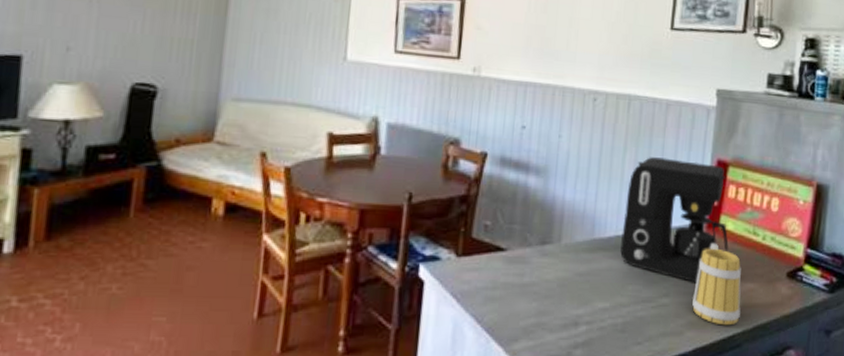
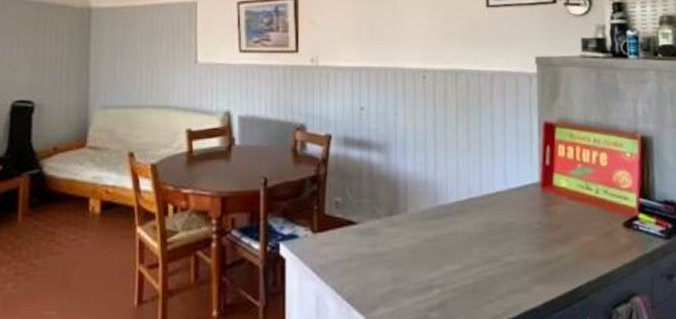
coffee maker: present [620,157,729,283] -> none [462,125,564,240]
mug: present [692,242,741,326] -> none [536,200,584,278]

